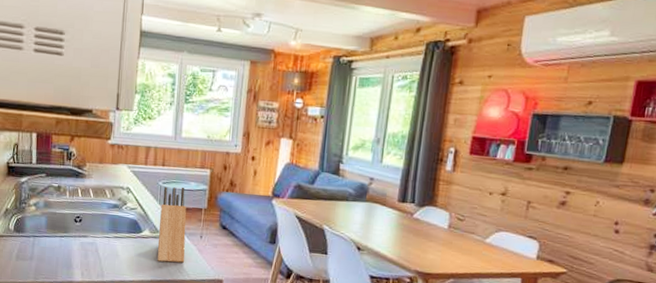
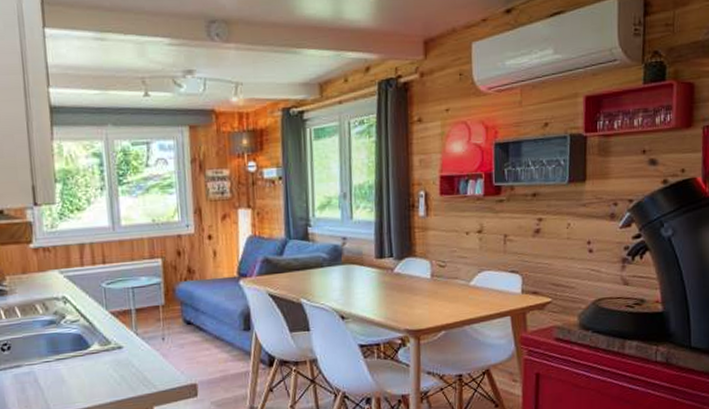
knife block: present [157,186,186,263] -> none [108,284,148,378]

